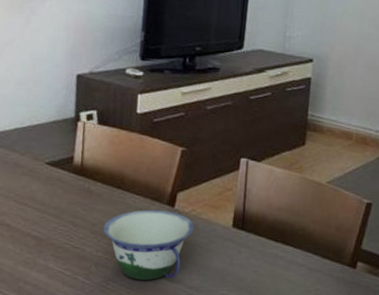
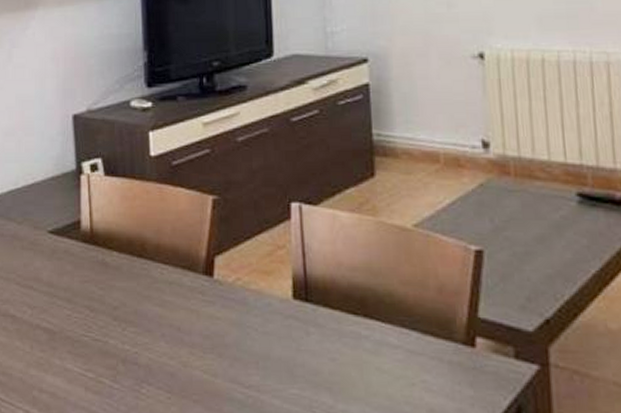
bowl: present [103,209,194,281] -> none [127,282,242,380]

